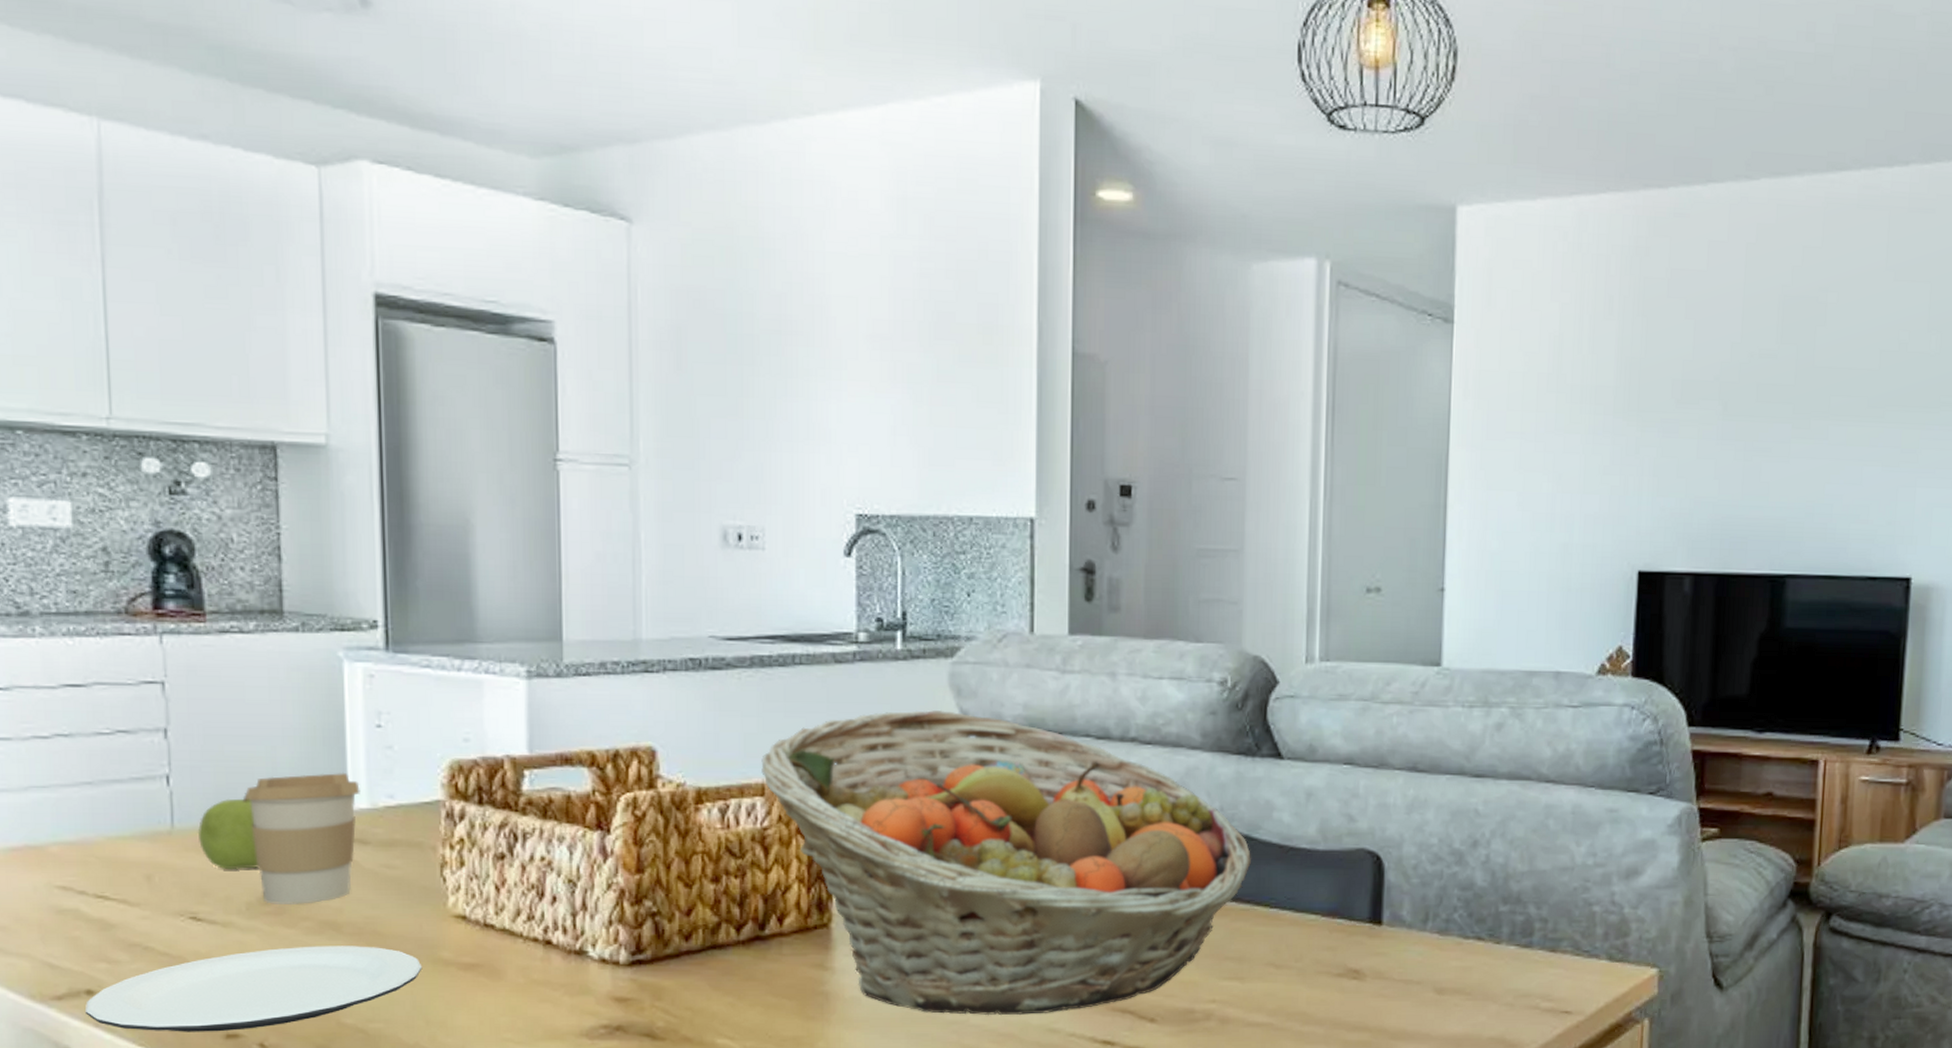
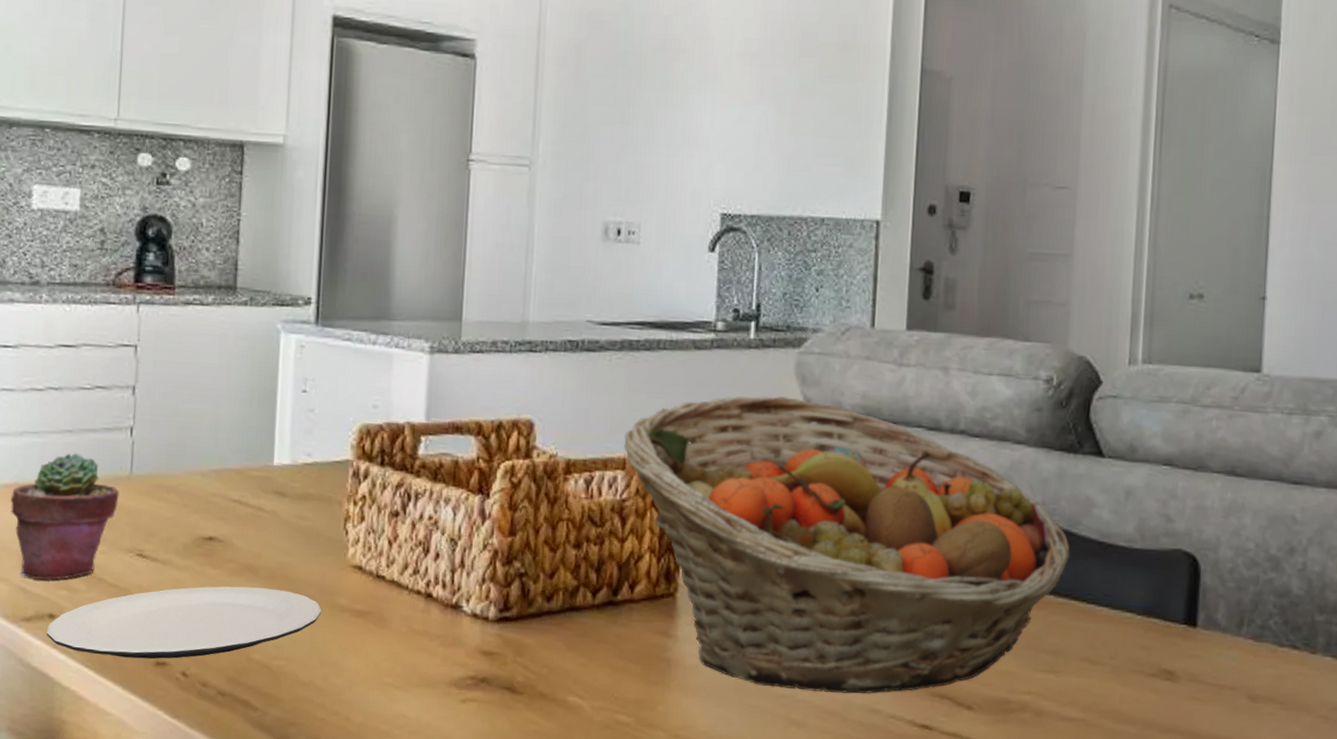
potted succulent: none [21,807,160,954] -> present [10,453,119,581]
fruit: present [197,793,258,870] -> none [150,446,197,514]
coffee cup: present [245,772,360,906] -> none [191,431,285,549]

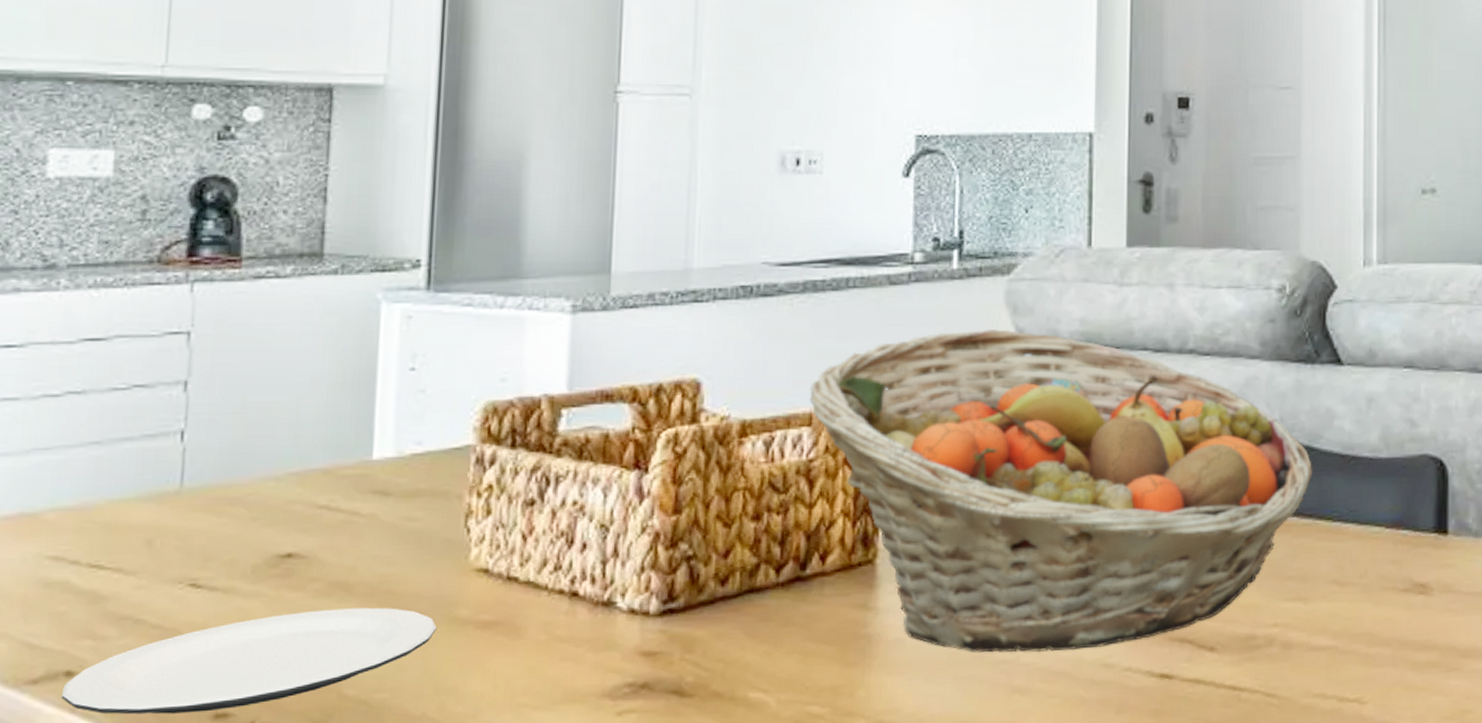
potted succulent: present [10,453,119,581] -> none [12,468,165,631]

